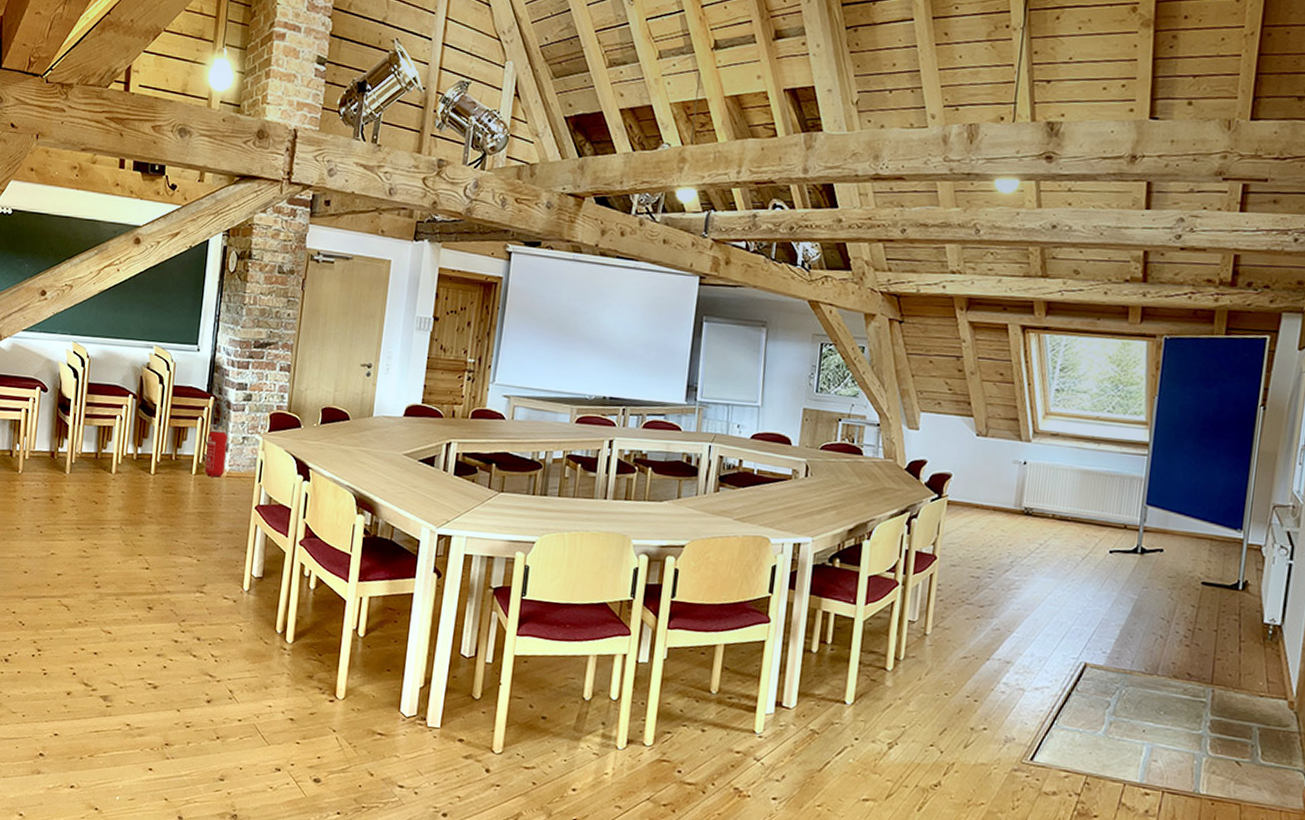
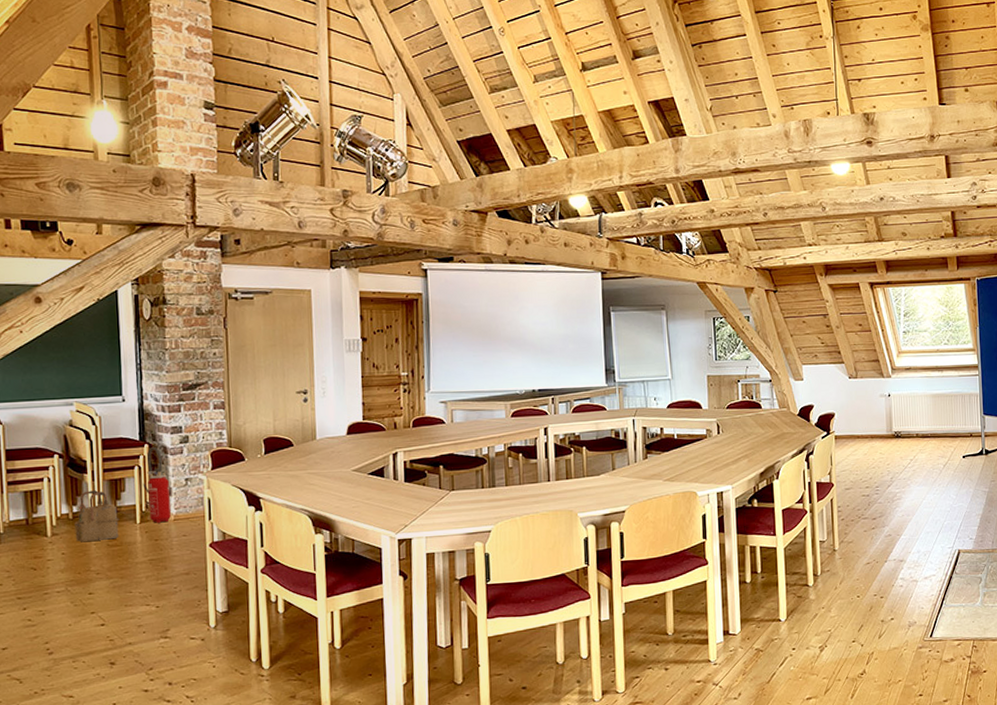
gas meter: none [136,434,177,486] -> present [74,490,120,543]

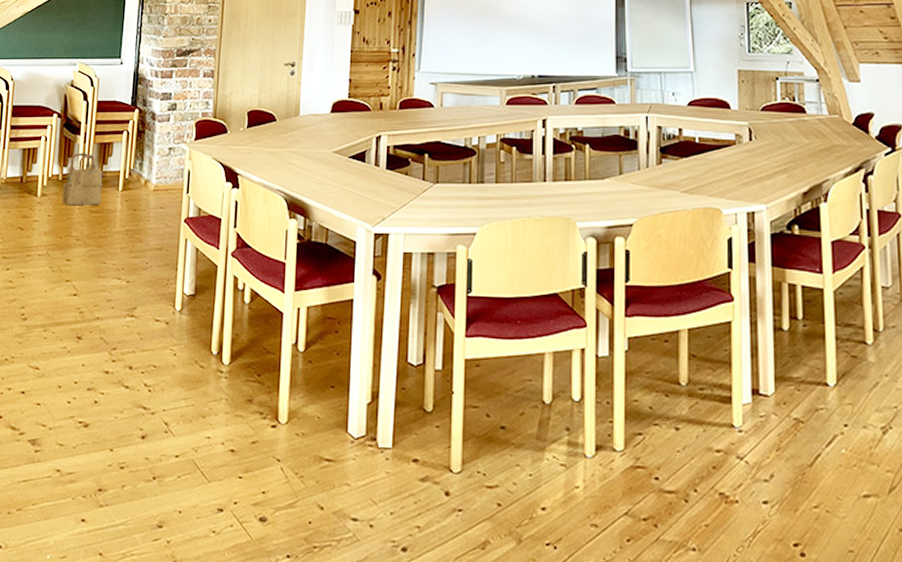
fire extinguisher: present [142,447,173,523] -> none [129,113,157,192]

